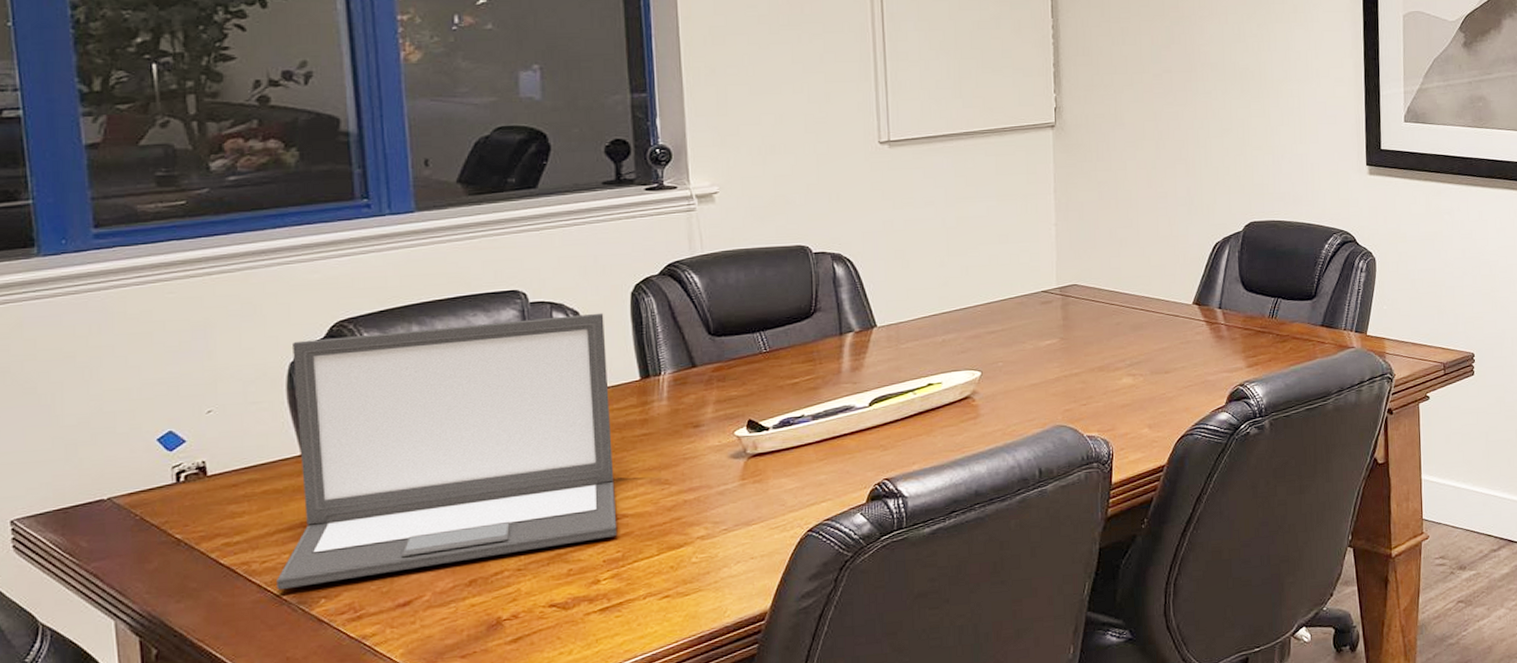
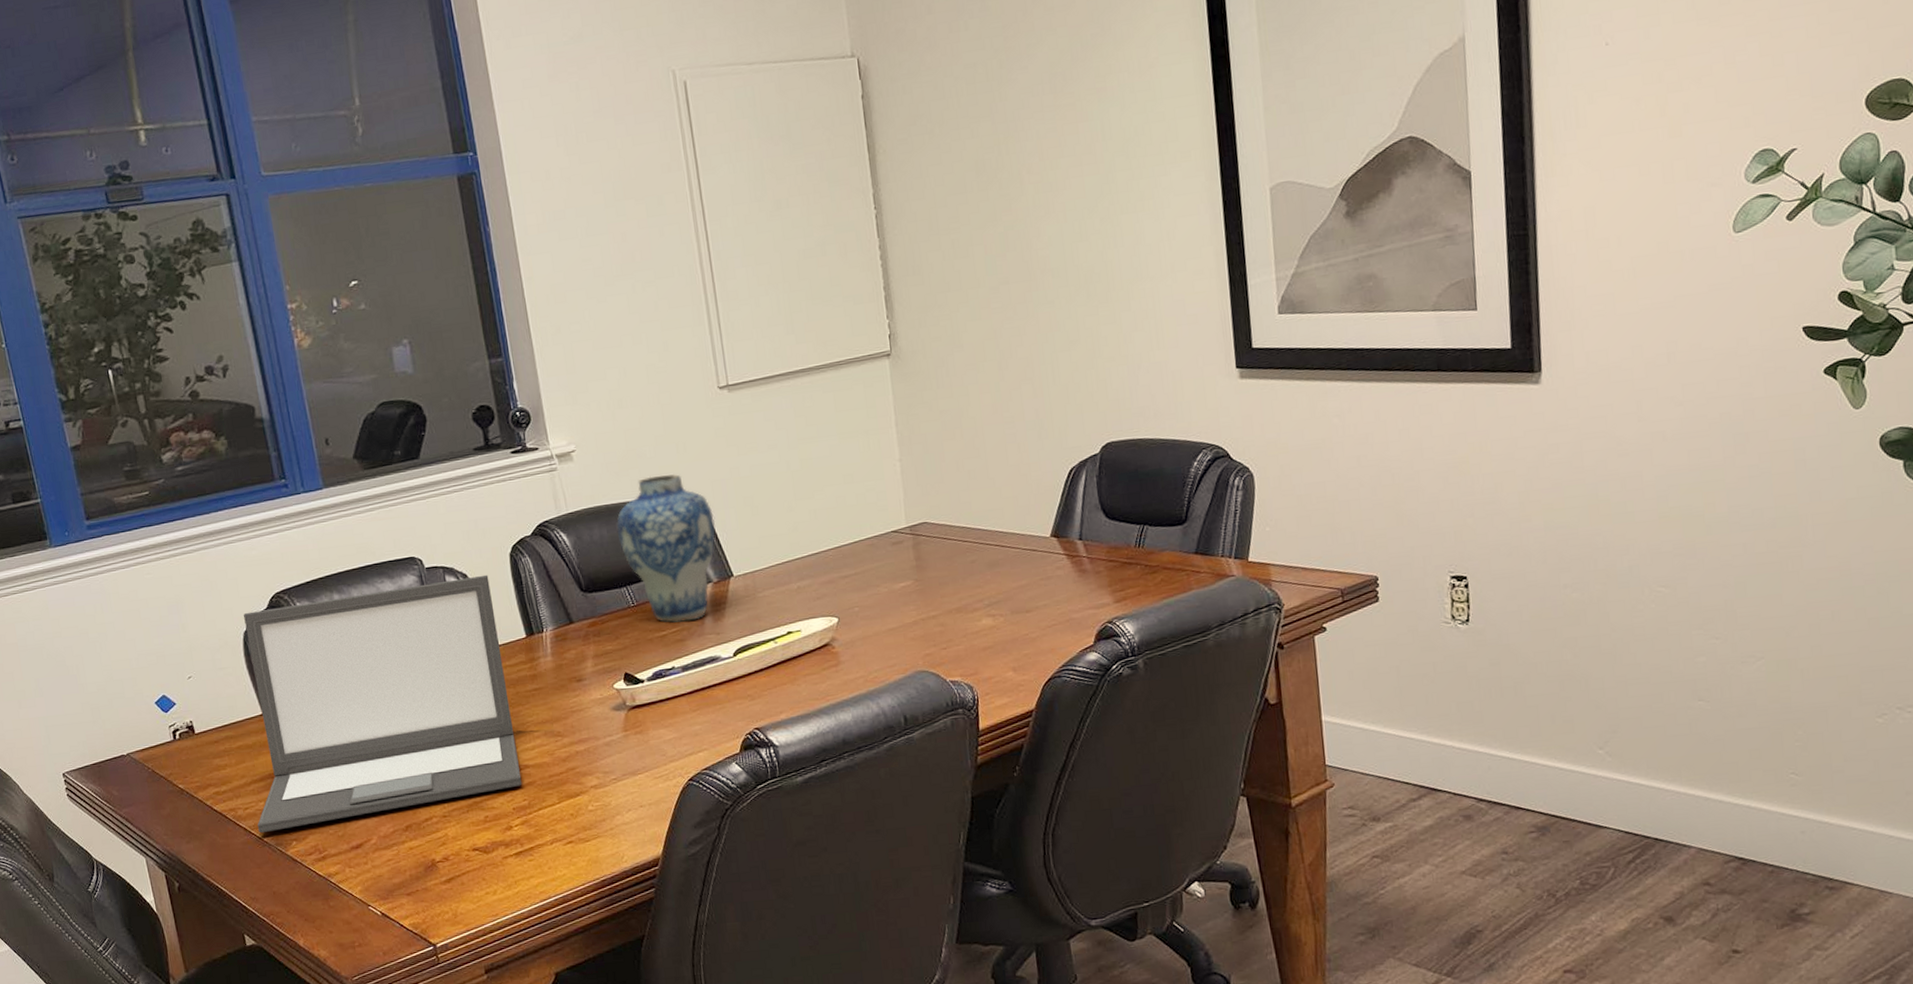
vase: none [756,223,862,371] -> present [617,474,716,623]

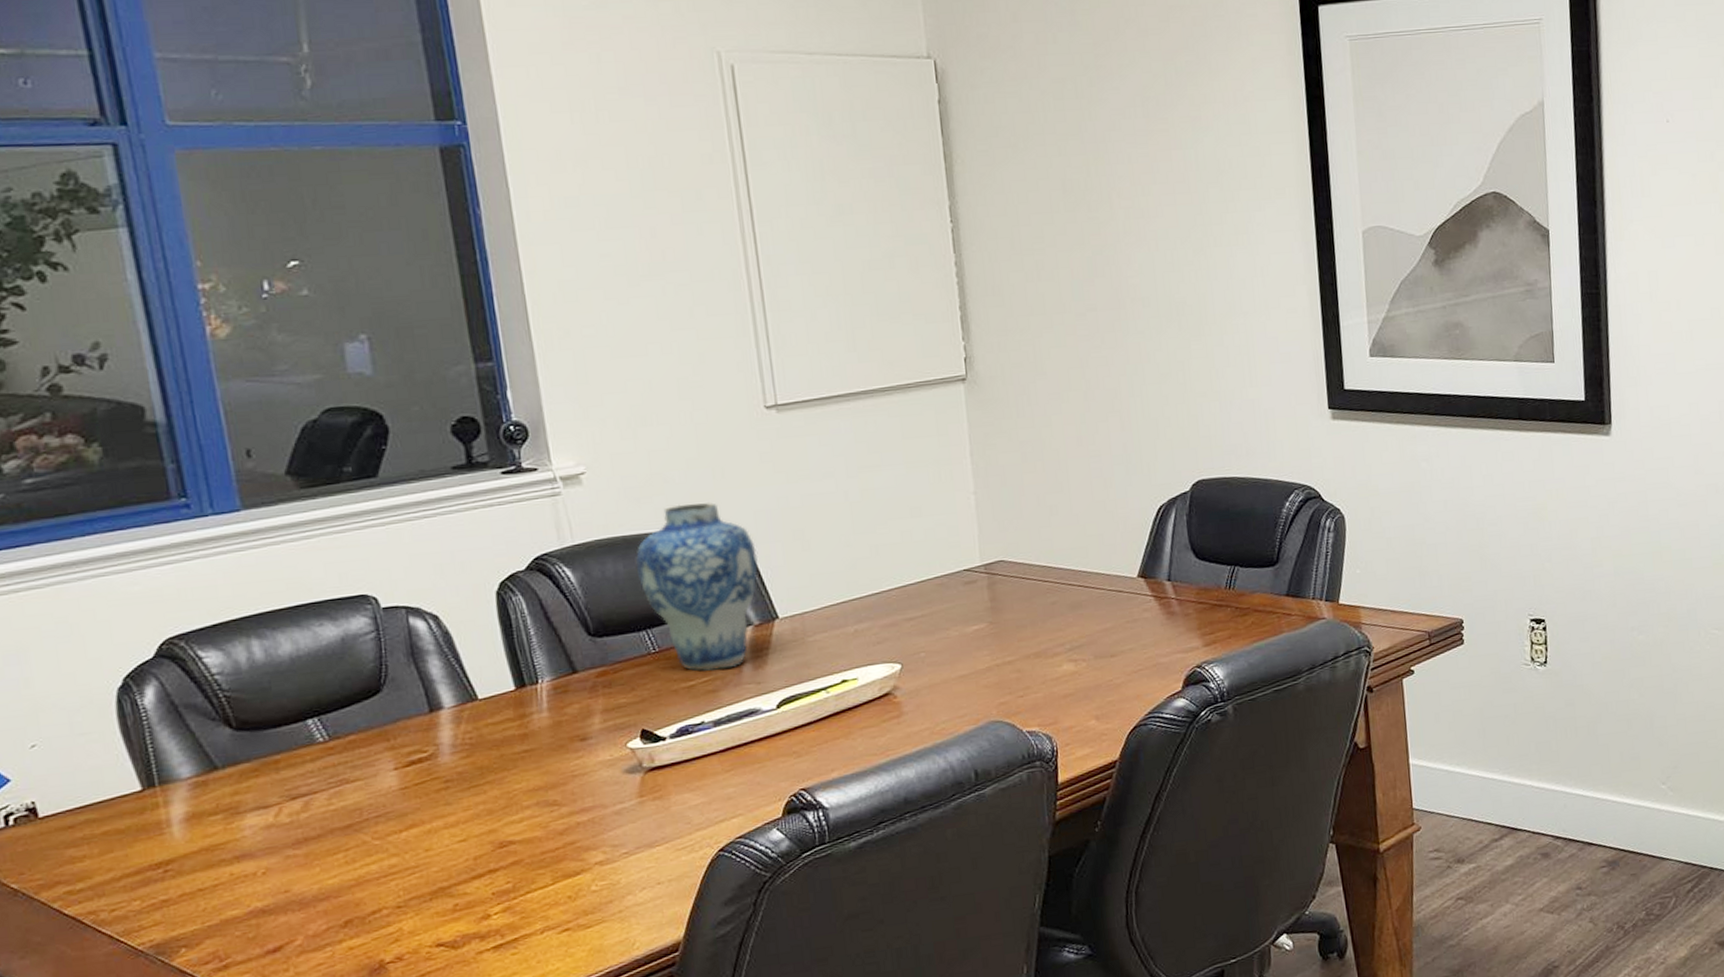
laptop: present [244,574,522,834] -> none [118,616,505,941]

